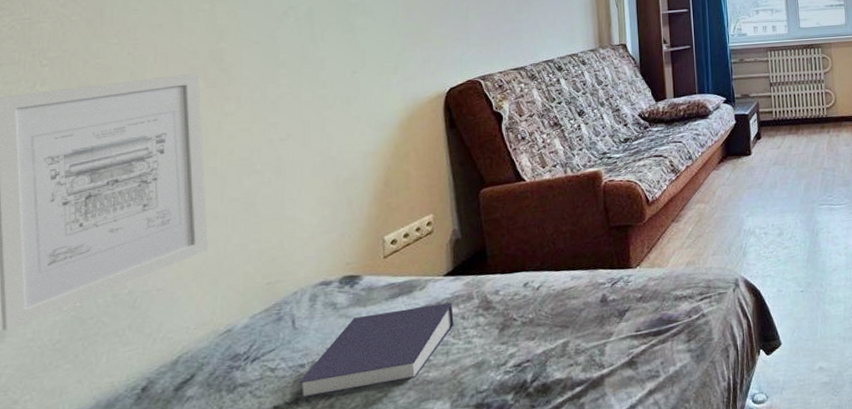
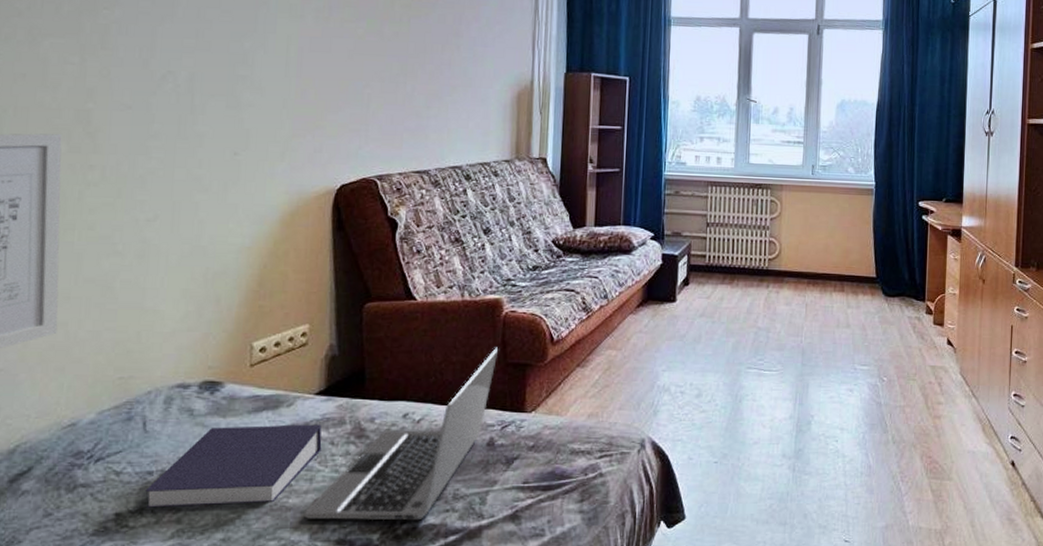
laptop: none [444,214,602,389] -> present [305,347,499,521]

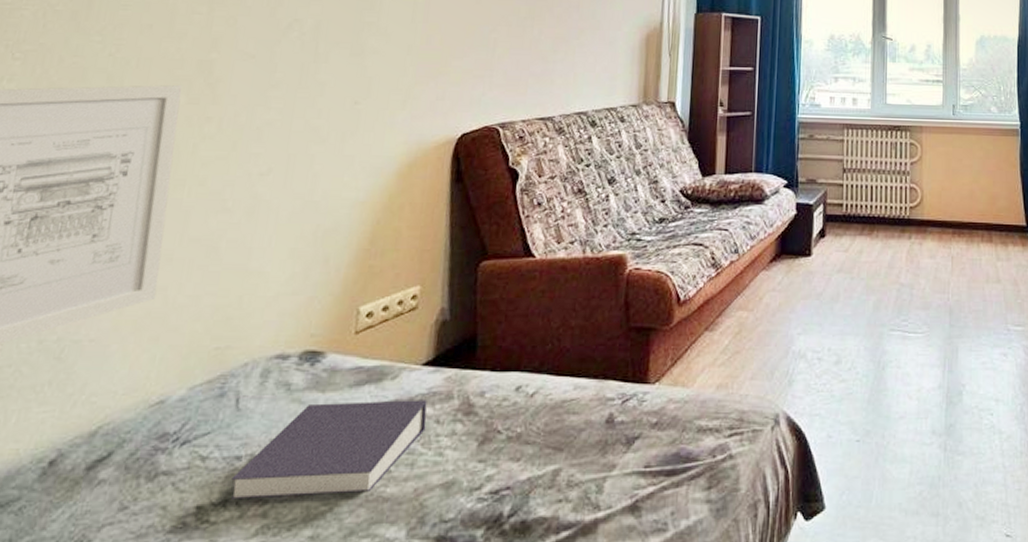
laptop: present [305,347,499,521] -> none [402,309,621,514]

